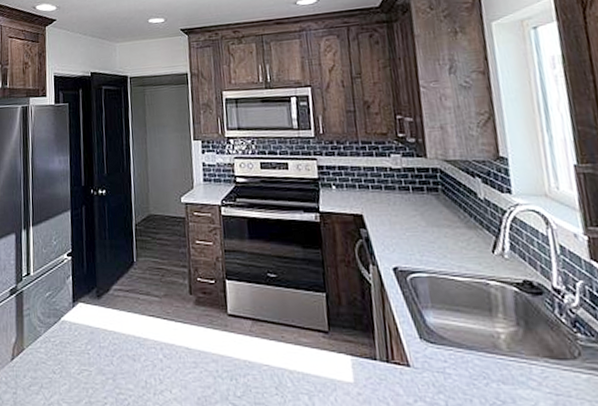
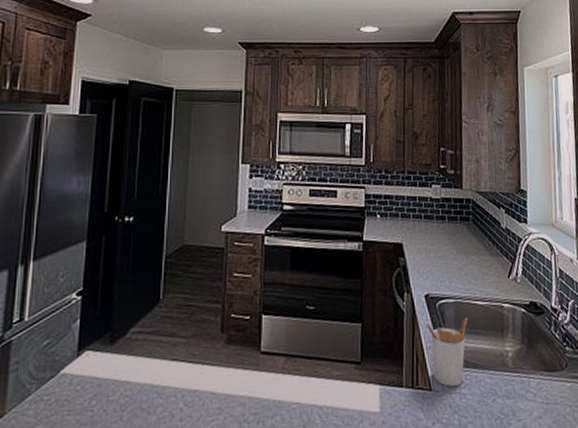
utensil holder: none [396,294,447,364] -> present [425,318,468,387]

